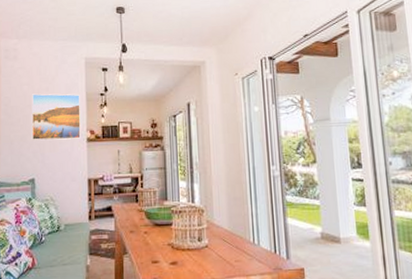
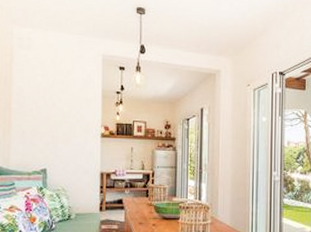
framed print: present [31,93,81,141] -> none [44,85,96,134]

